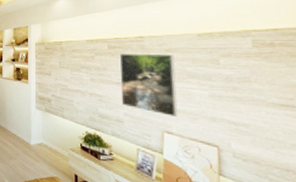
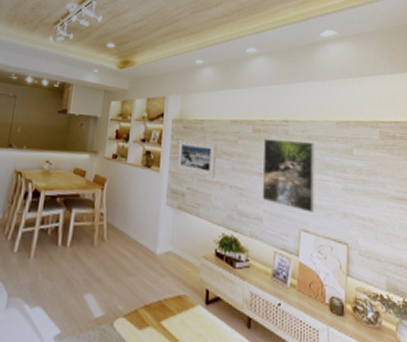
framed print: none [41,57,76,87] -> present [176,138,217,178]

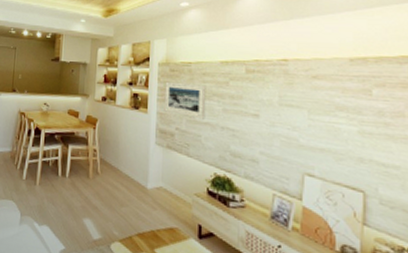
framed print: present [262,139,315,213] -> none [257,79,322,157]

